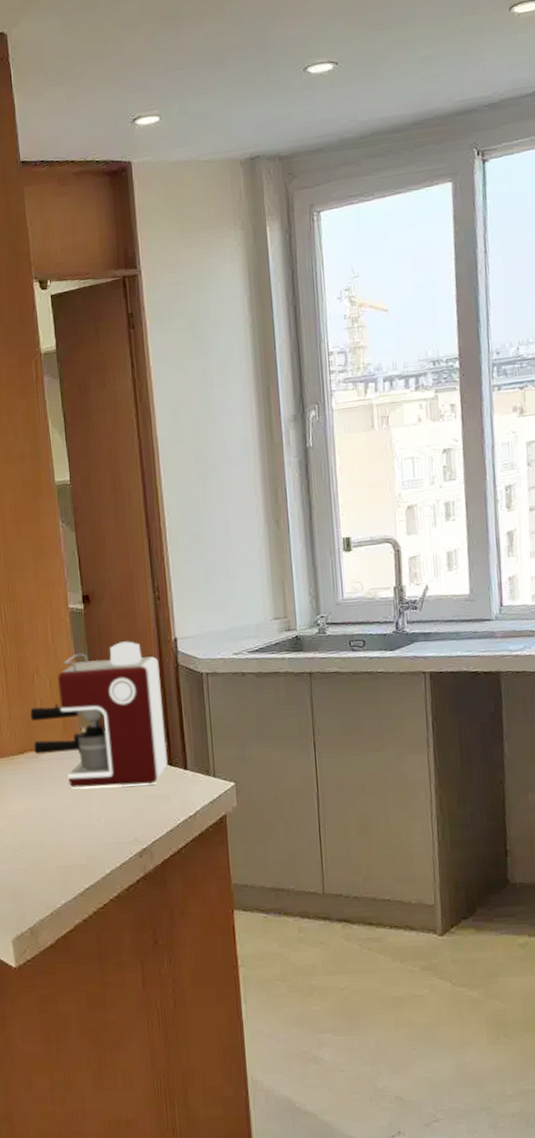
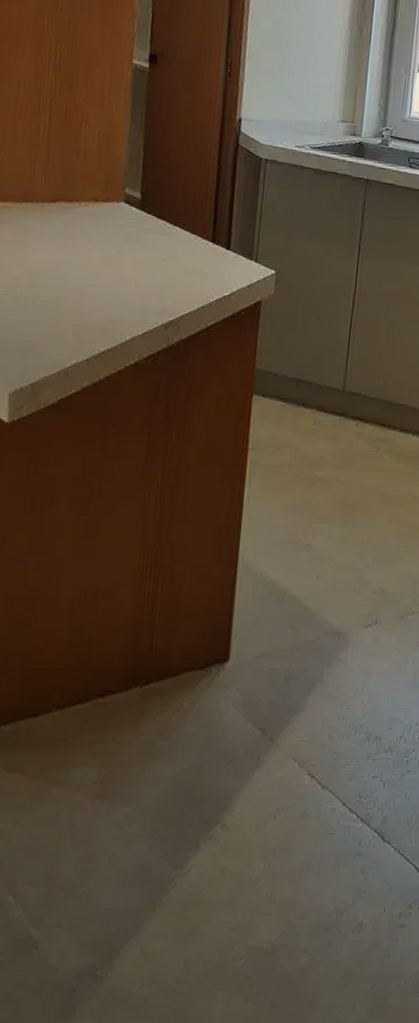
coffee maker: present [30,641,168,788] -> none [69,109,219,258]

